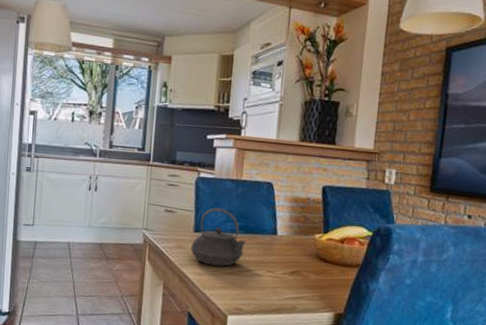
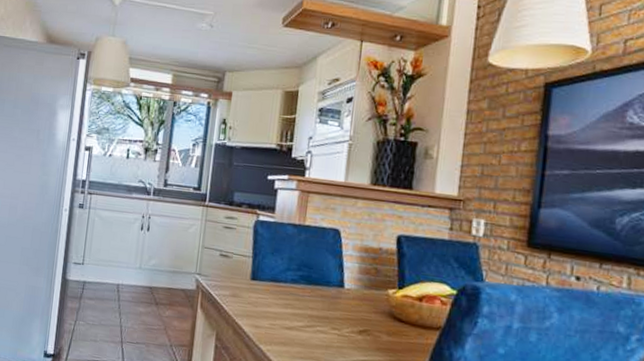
teapot: present [191,208,247,267] -> none [247,254,309,320]

